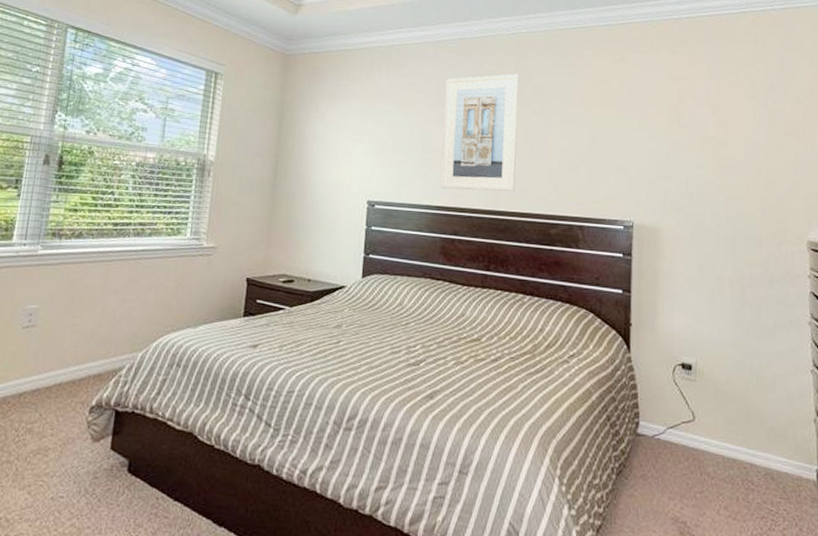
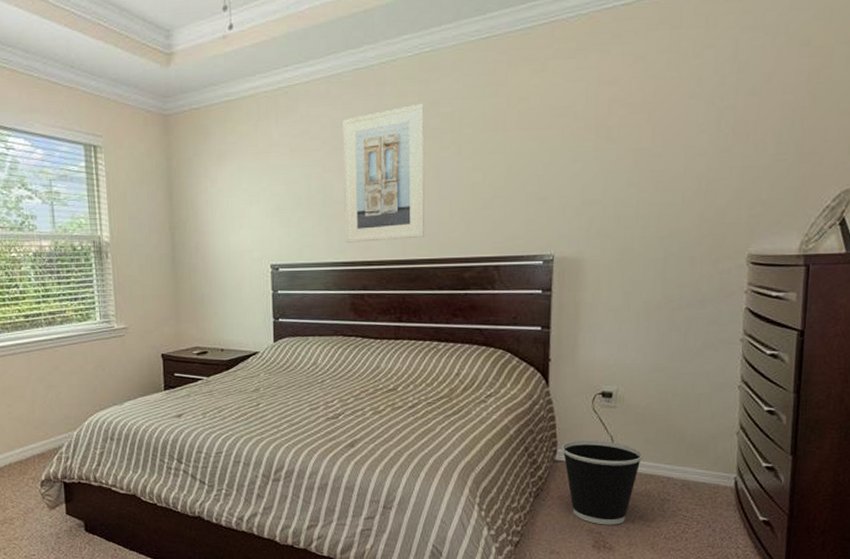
wastebasket: none [643,412,725,515] -> present [561,439,643,525]

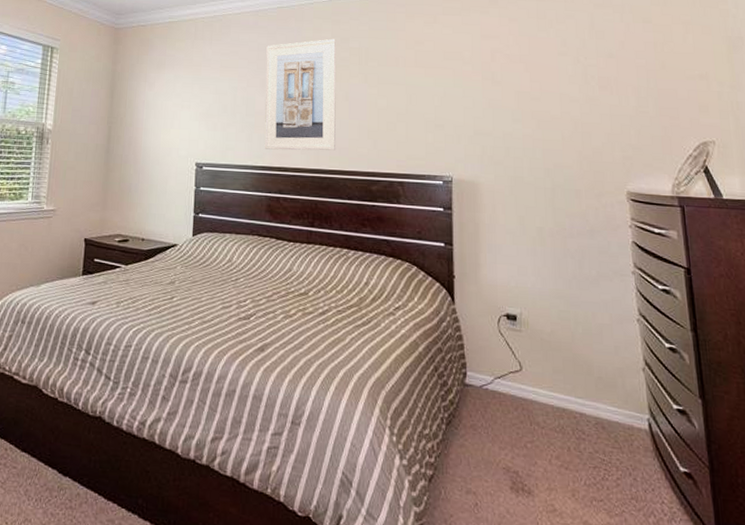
wastebasket: present [561,439,643,525] -> none [470,363,553,464]

